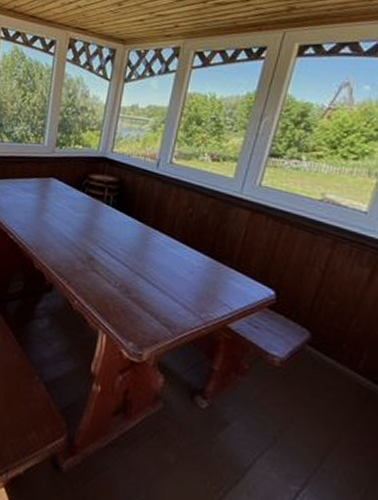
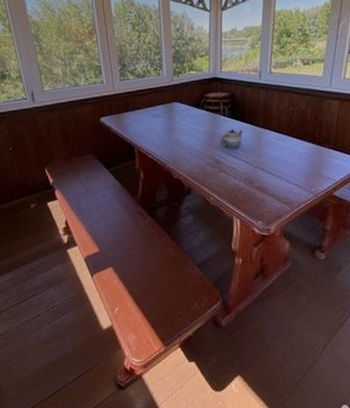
teapot: none [97,222,128,246] -> present [220,129,244,149]

